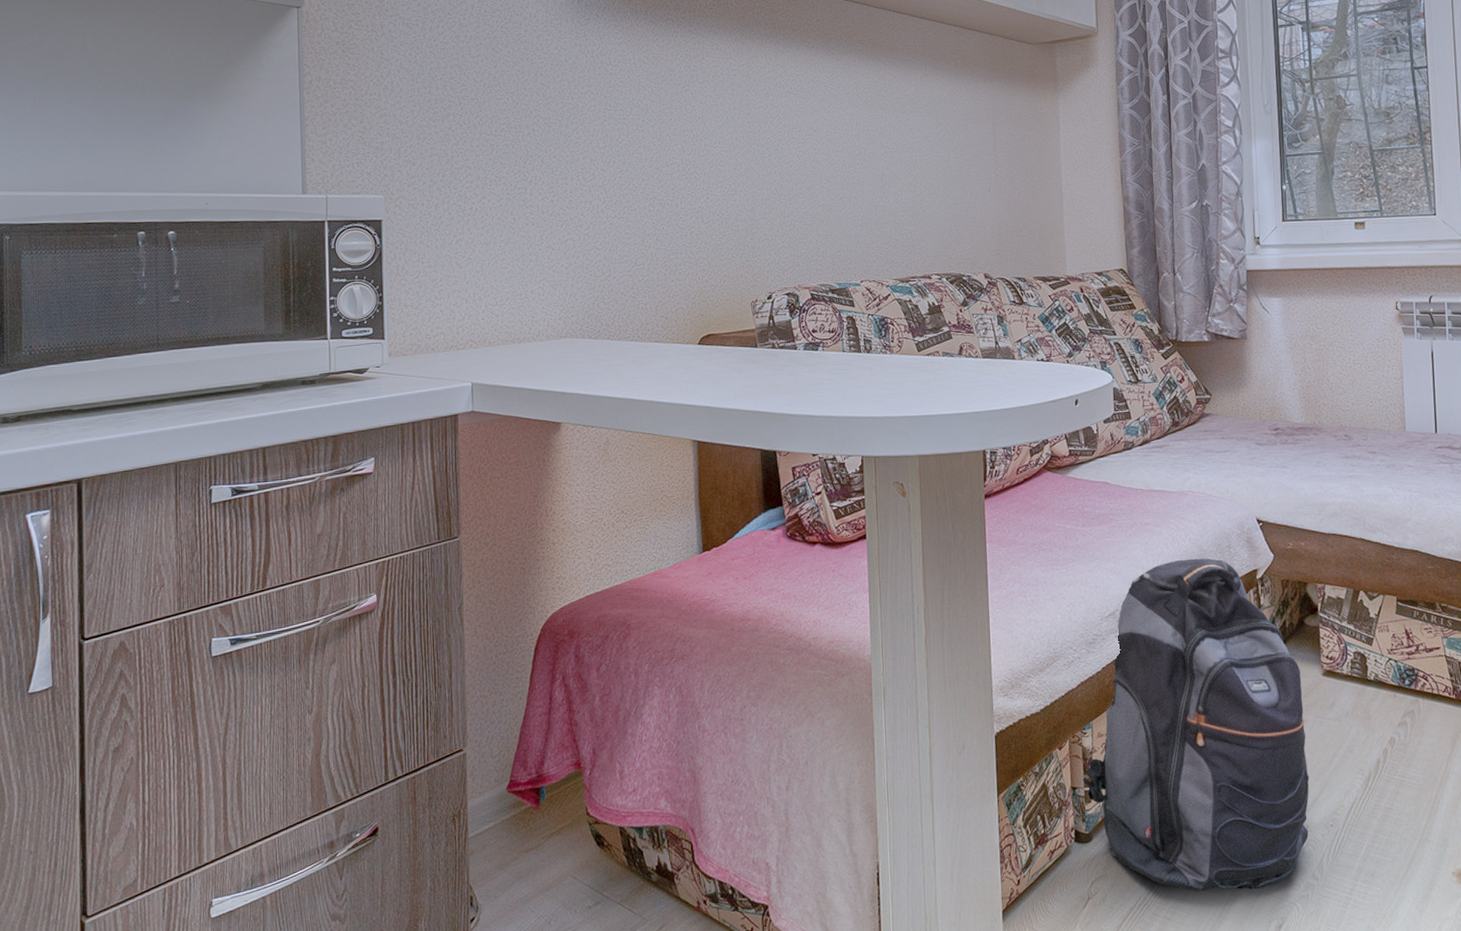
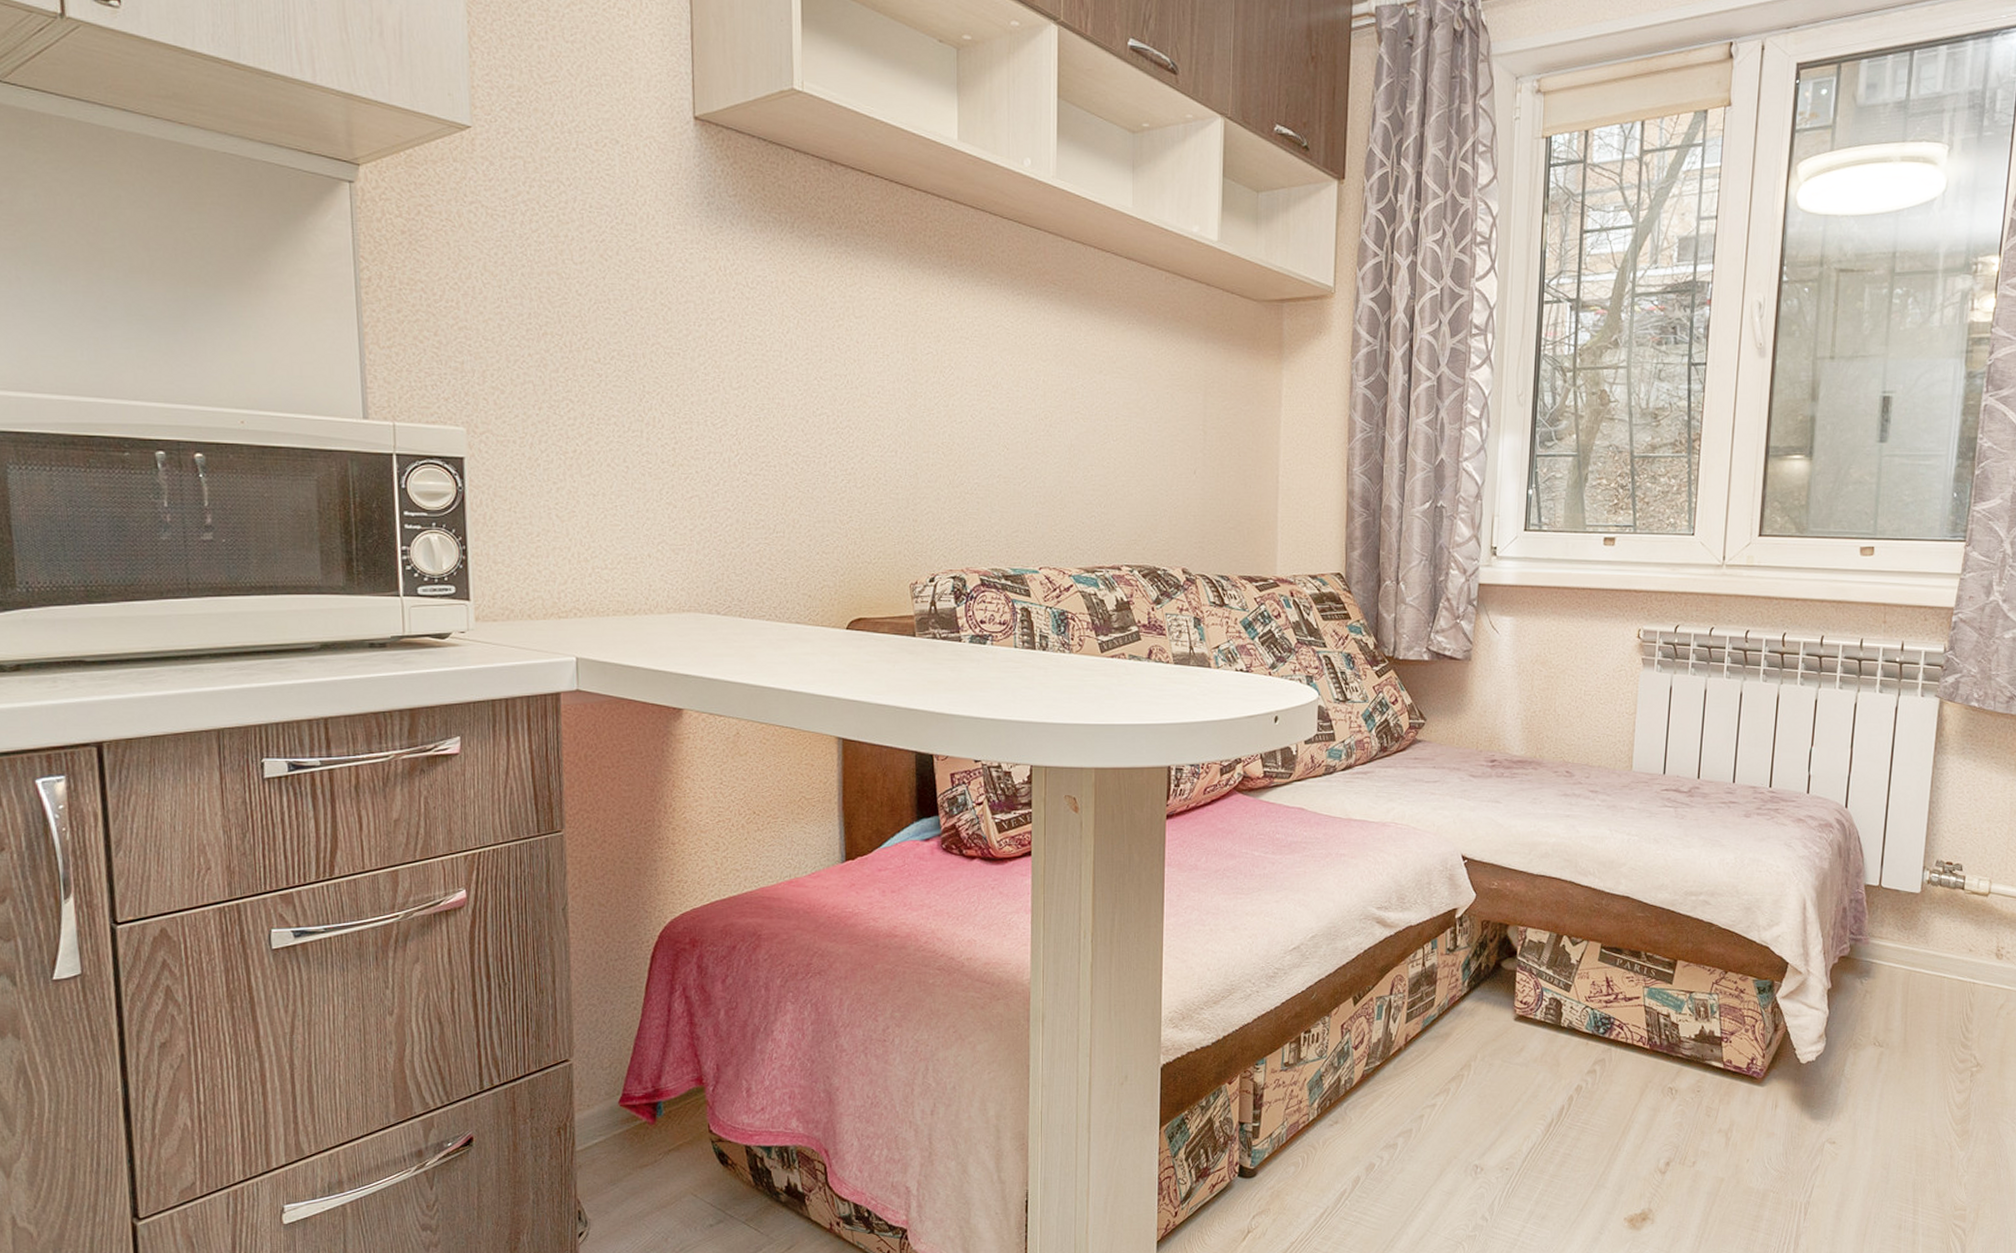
backpack: present [1082,558,1309,892] -> none [1251,894,1492,1229]

